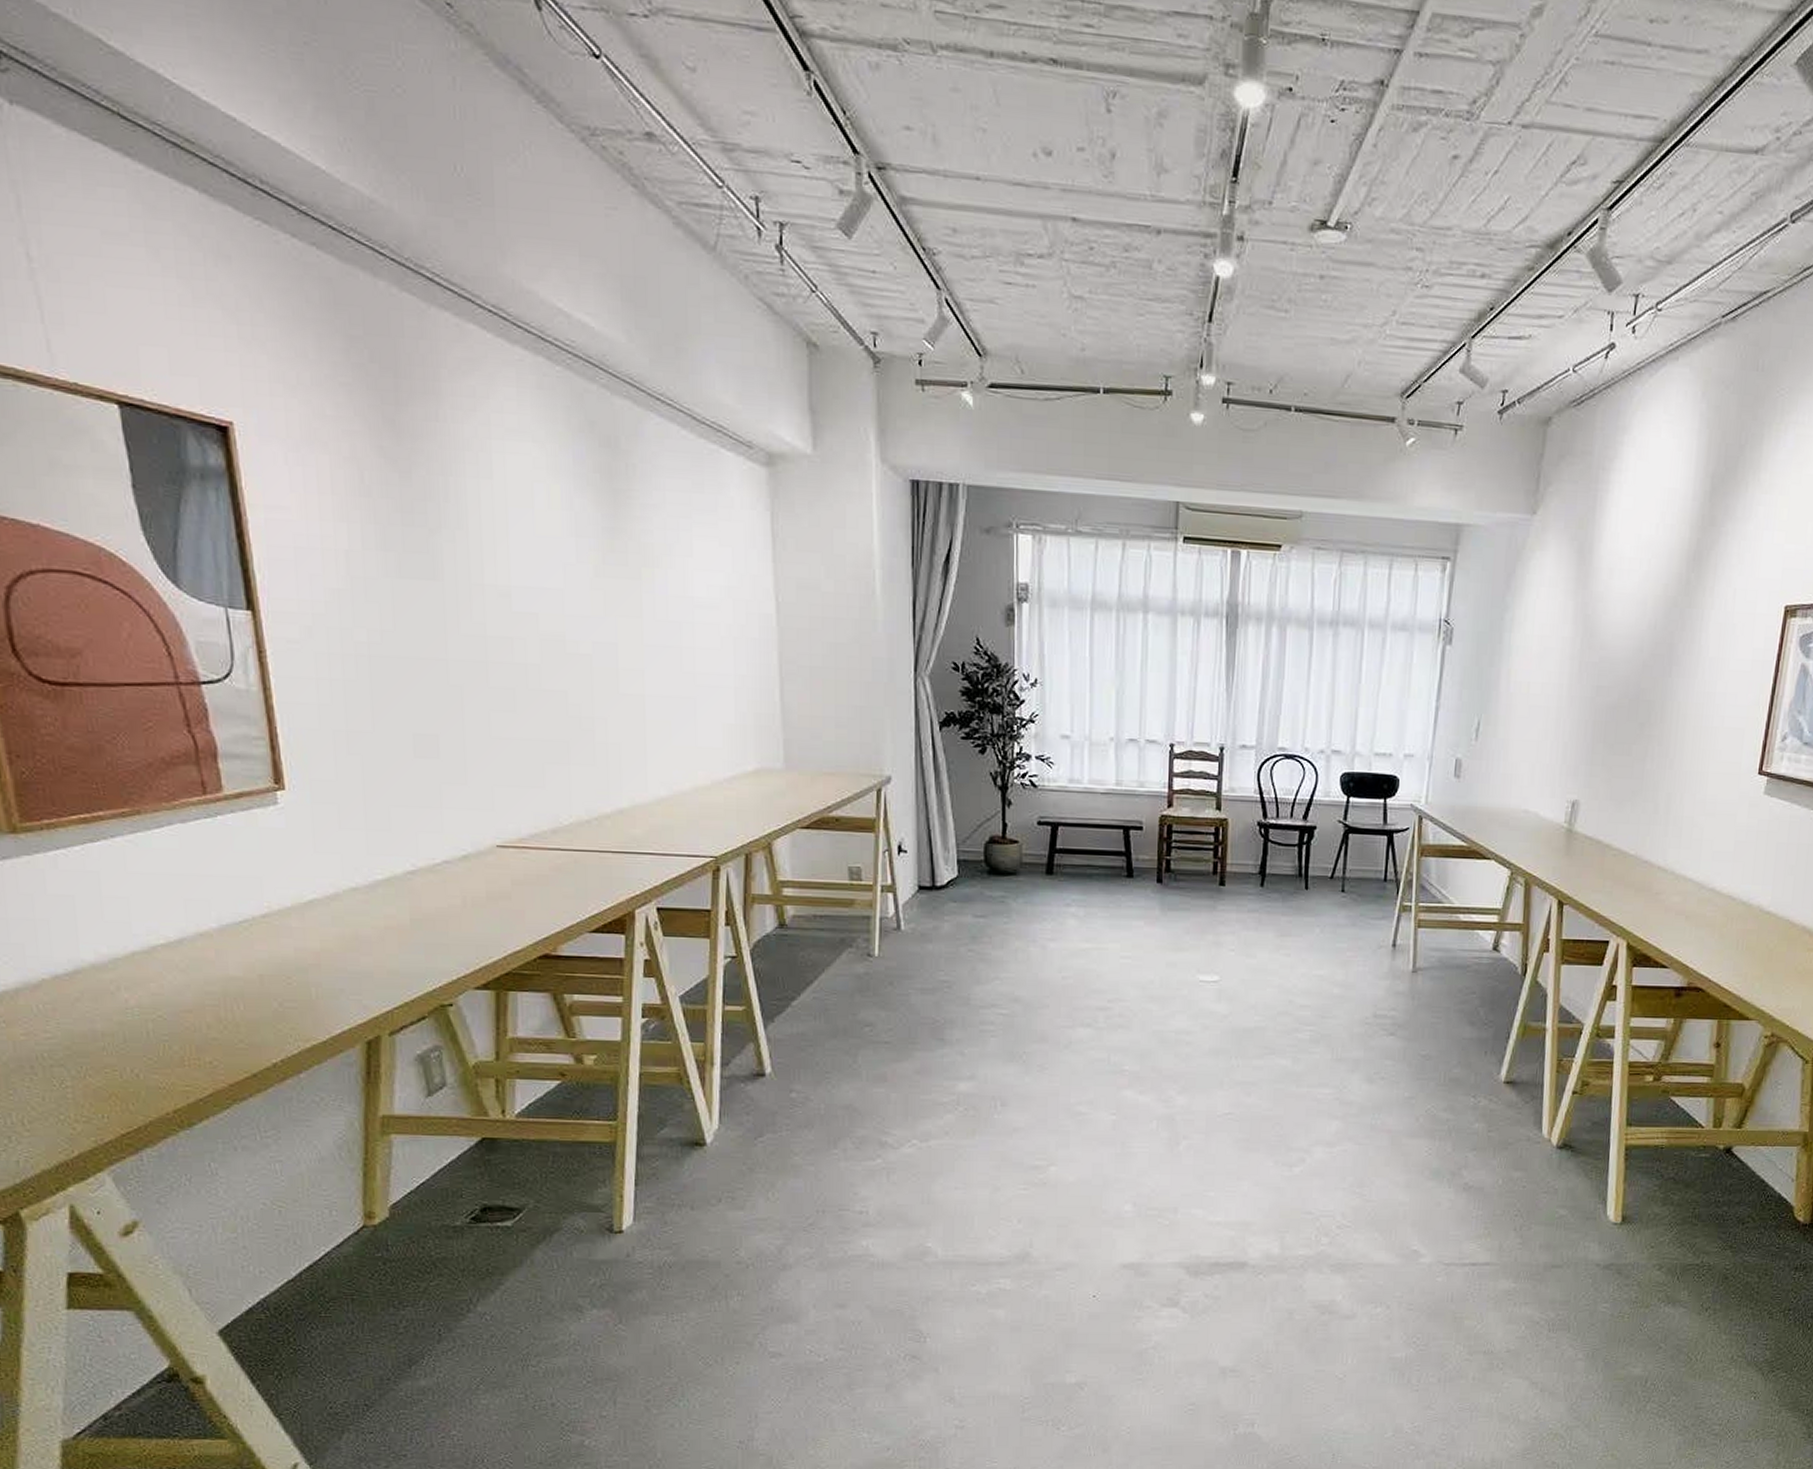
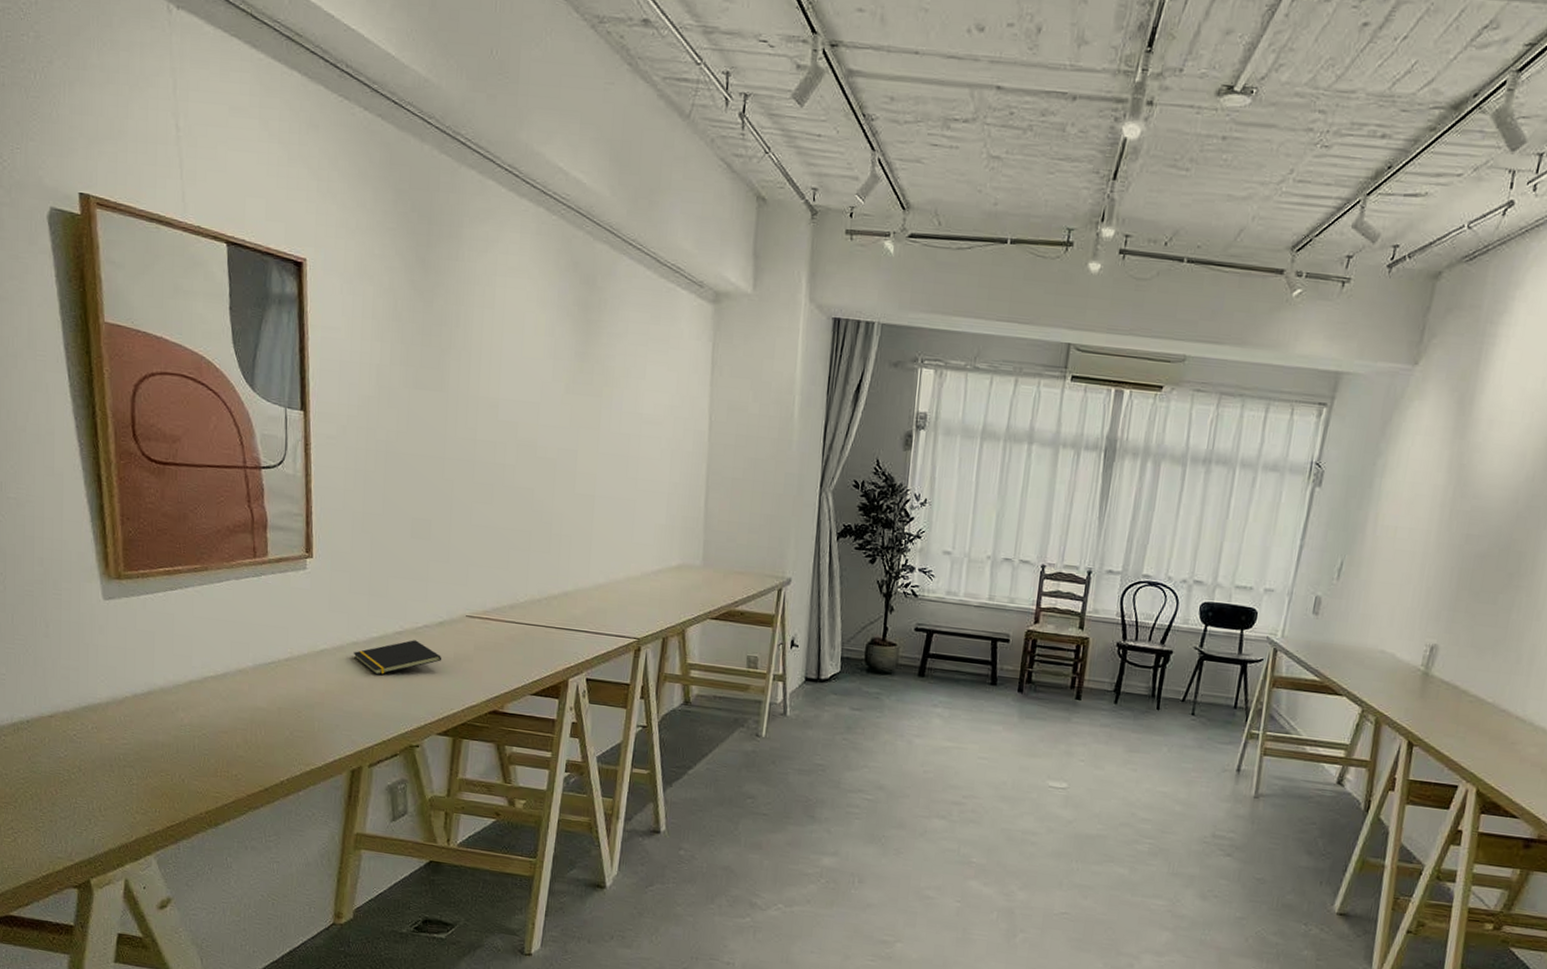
notepad: none [353,879,472,925] -> present [353,640,442,675]

